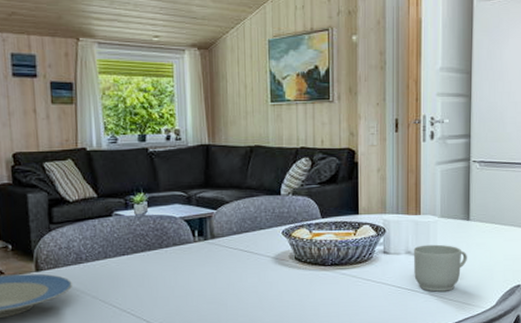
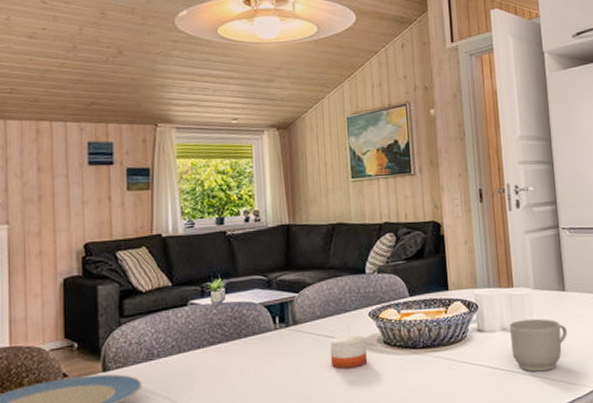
candle: none [244,249,280,280] -> present [329,333,368,369]

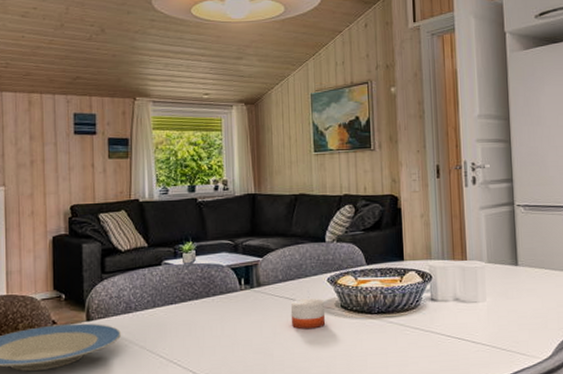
mug: present [509,318,567,372] -> none [461,290,518,341]

